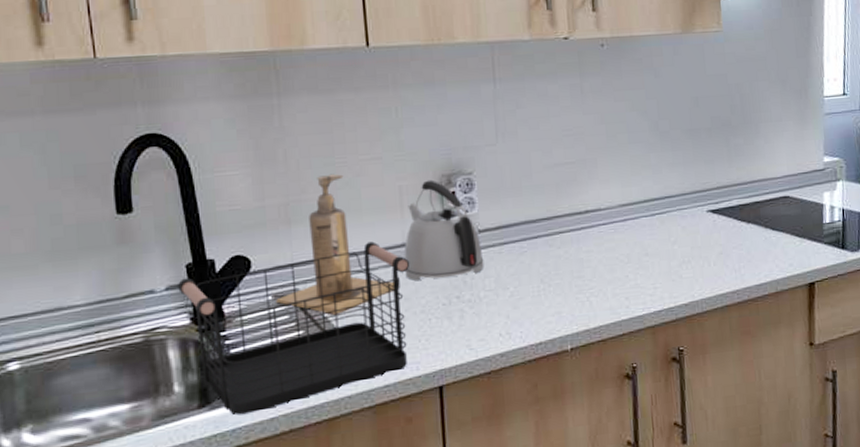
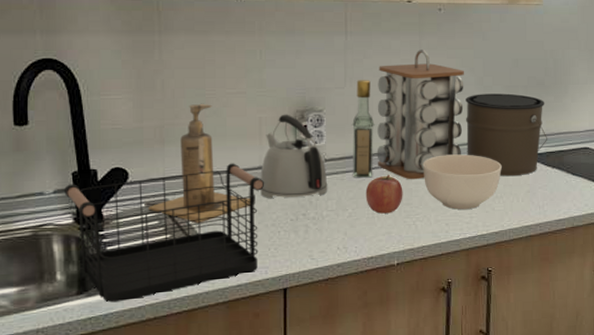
bottle: none [507,133,536,249] -> present [351,80,375,178]
fruit: none [528,244,573,291] -> present [365,175,403,214]
spice rack: none [535,93,638,248] -> present [377,50,464,180]
bowl: none [593,213,688,280] -> present [422,154,502,210]
bucket: none [639,138,740,237] -> present [466,93,548,176]

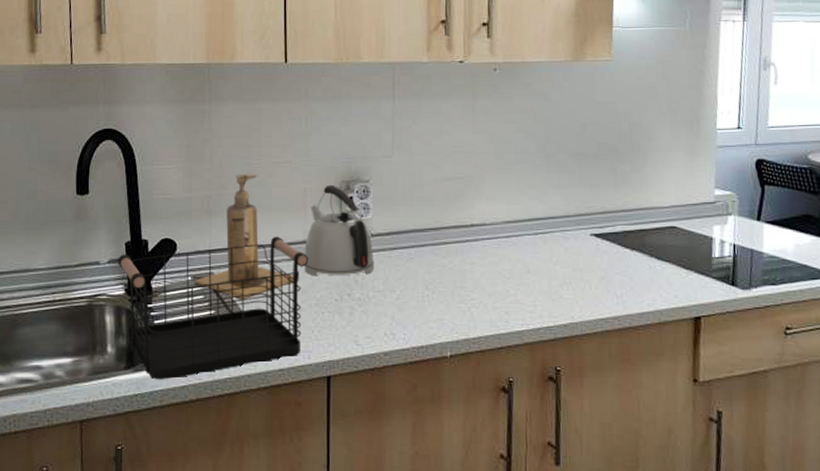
bottle: present [351,80,375,178] -> none [399,148,425,256]
fruit: present [365,175,403,214] -> none [415,253,456,297]
spice rack: present [377,50,464,180] -> none [427,114,524,260]
bowl: present [422,154,502,210] -> none [478,232,570,297]
bucket: present [466,93,548,176] -> none [526,162,625,258]

